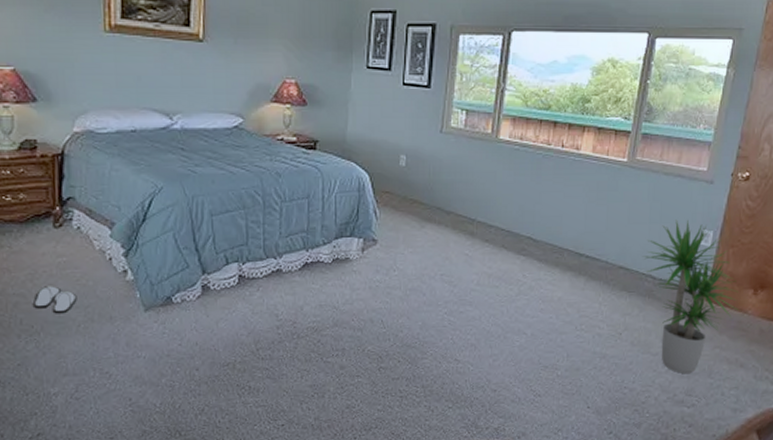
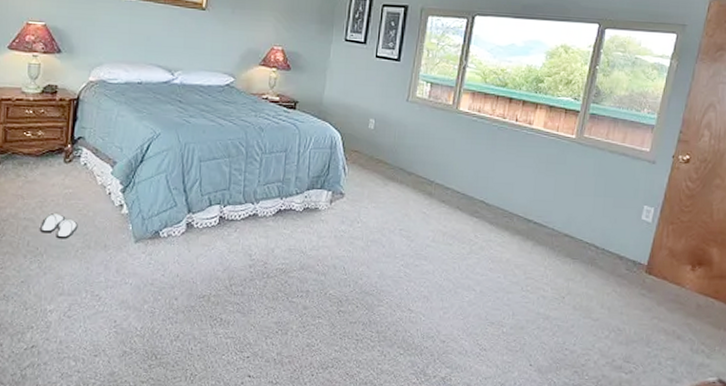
potted plant: present [642,219,739,374] -> none [586,194,677,342]

